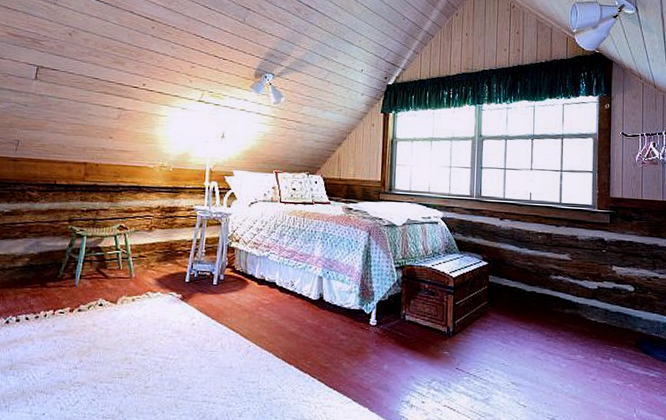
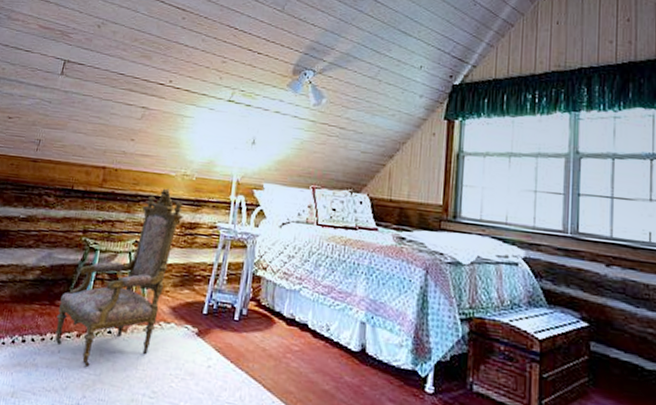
armchair: none [48,179,163,337] -> present [55,188,183,368]

